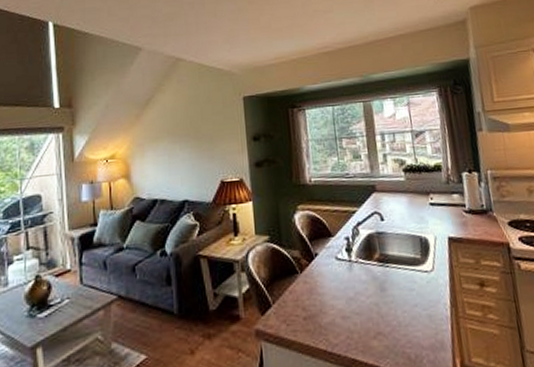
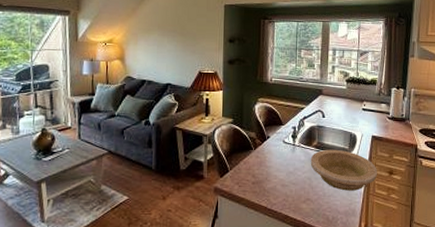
bowl: none [373,260,466,316] -> present [310,149,378,191]

